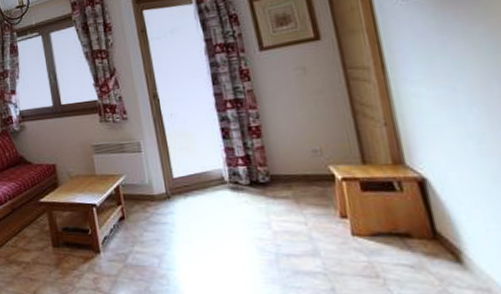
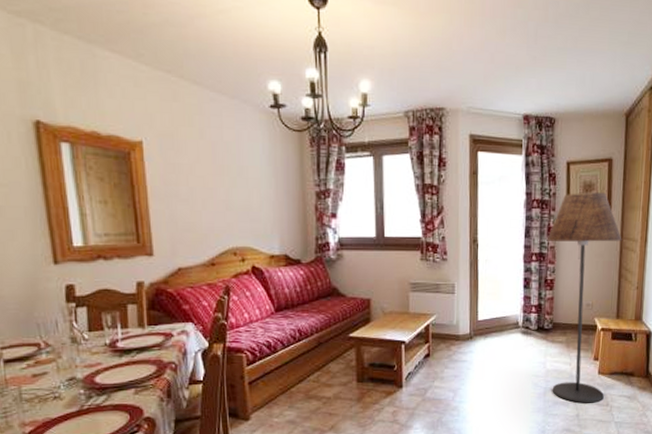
floor lamp: none [240,22,369,274] -> present [547,192,622,404]

